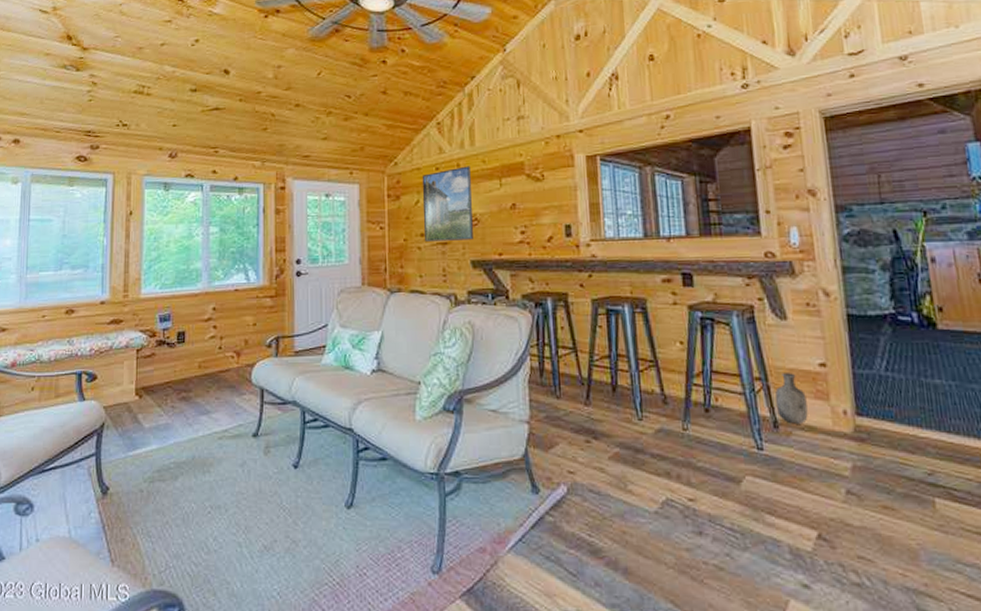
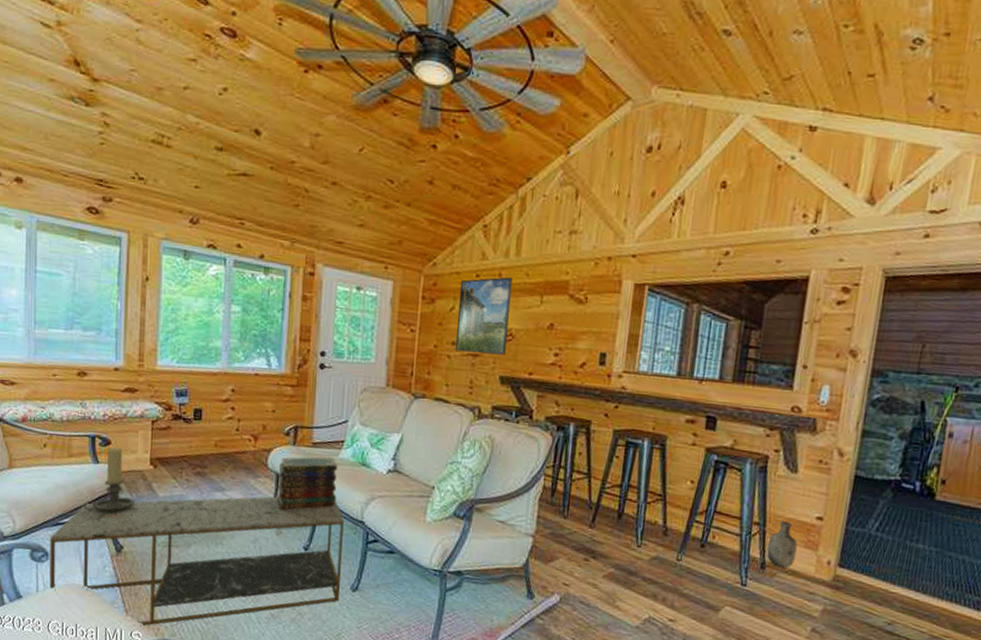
coffee table: none [33,409,334,578] -> present [50,496,344,627]
candle holder: none [70,382,121,452] -> present [84,448,136,512]
book stack: none [262,365,322,428] -> present [276,457,338,511]

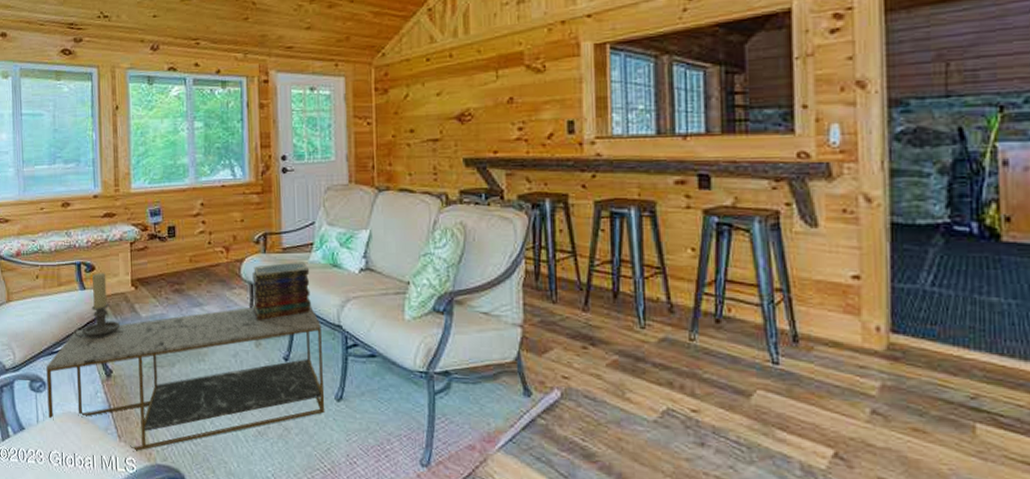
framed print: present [456,277,512,355] -> none [411,56,466,138]
vase: present [767,521,798,568] -> none [798,285,834,339]

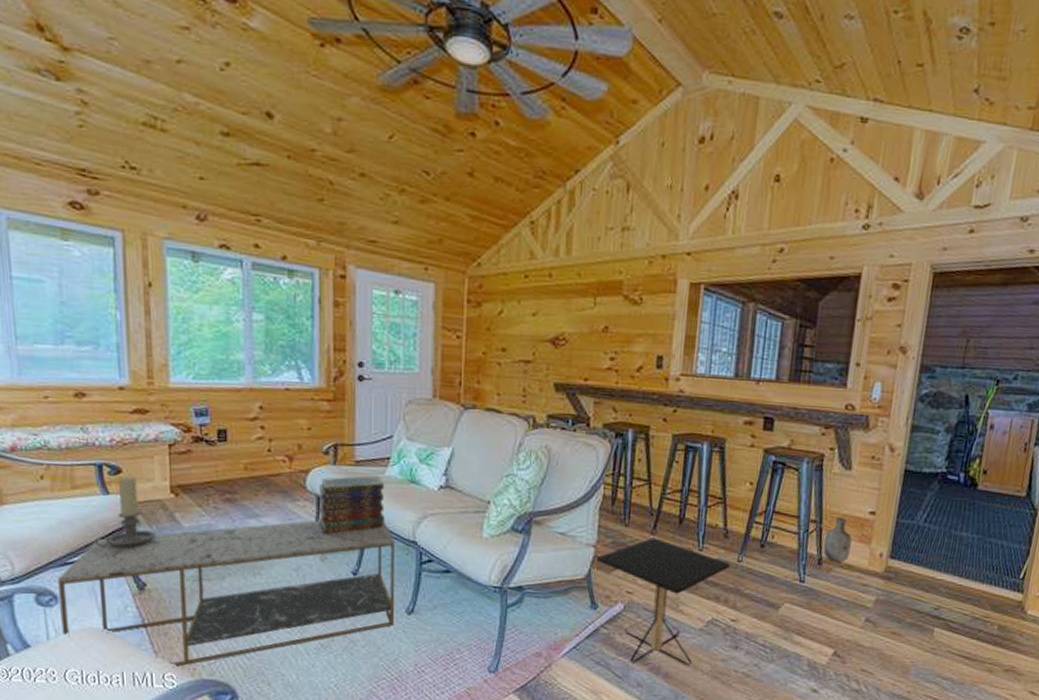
side table: none [524,315,682,465] -> present [596,538,731,666]
vase: none [798,285,834,339] -> present [824,518,852,563]

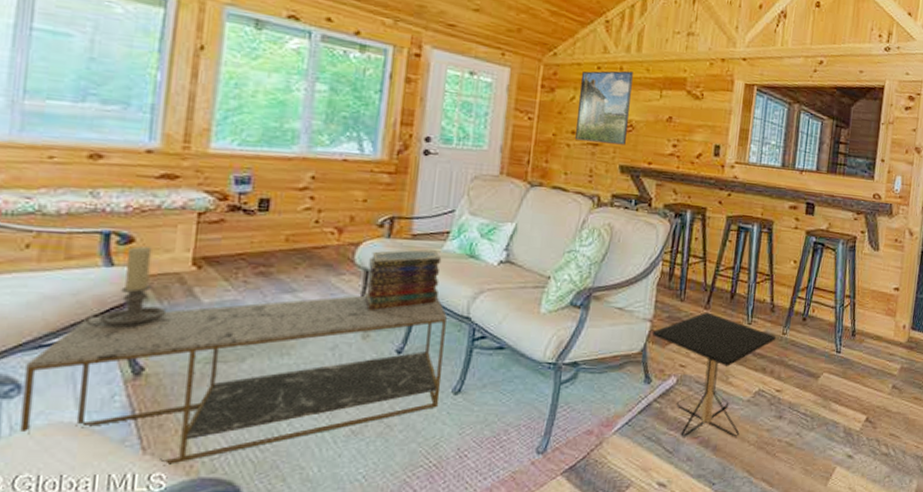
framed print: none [506,277,563,361] -> present [575,70,633,145]
vase: present [824,518,852,563] -> none [857,293,880,334]

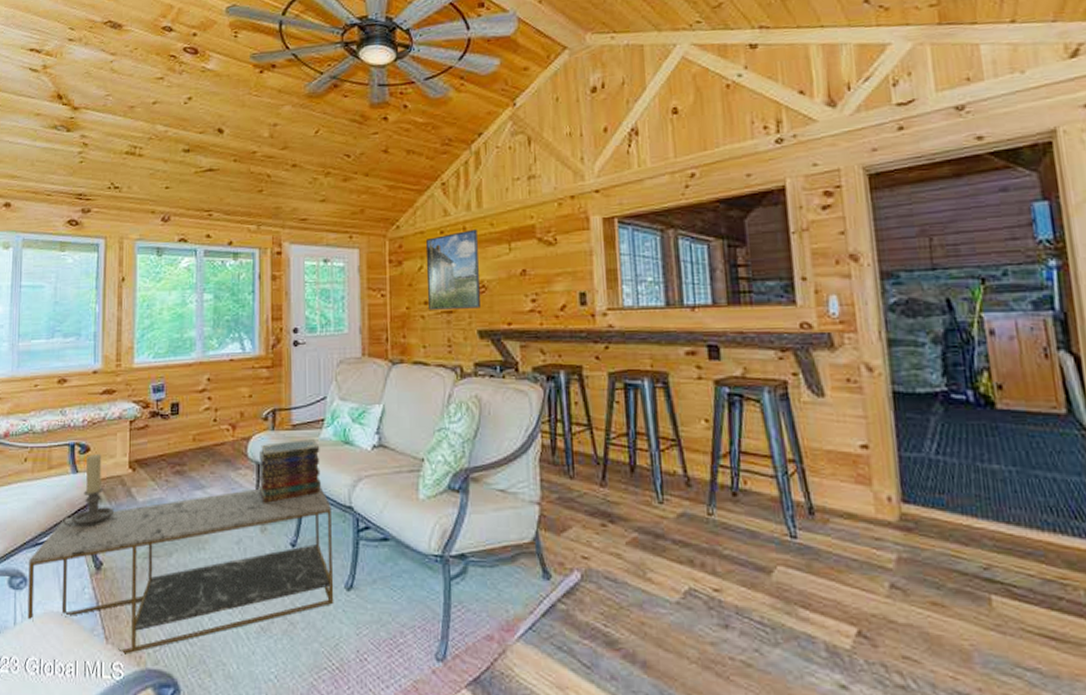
side table: present [651,312,777,437] -> none [542,490,701,651]

